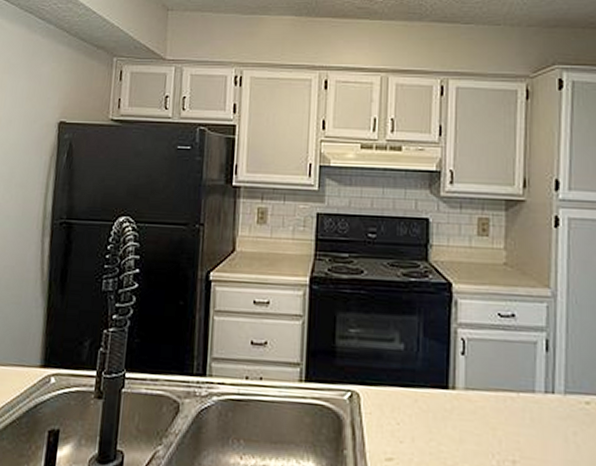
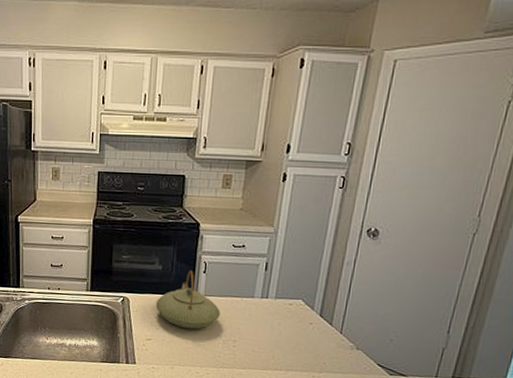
teapot: none [397,350,489,443] -> present [155,270,220,329]

